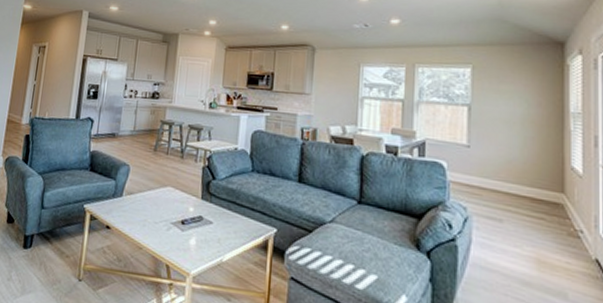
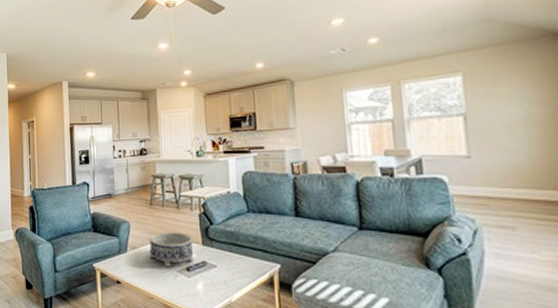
decorative bowl: none [146,181,193,217] -> present [148,232,195,266]

